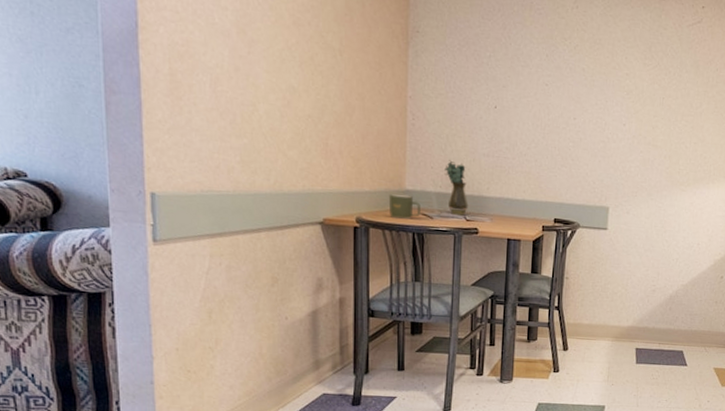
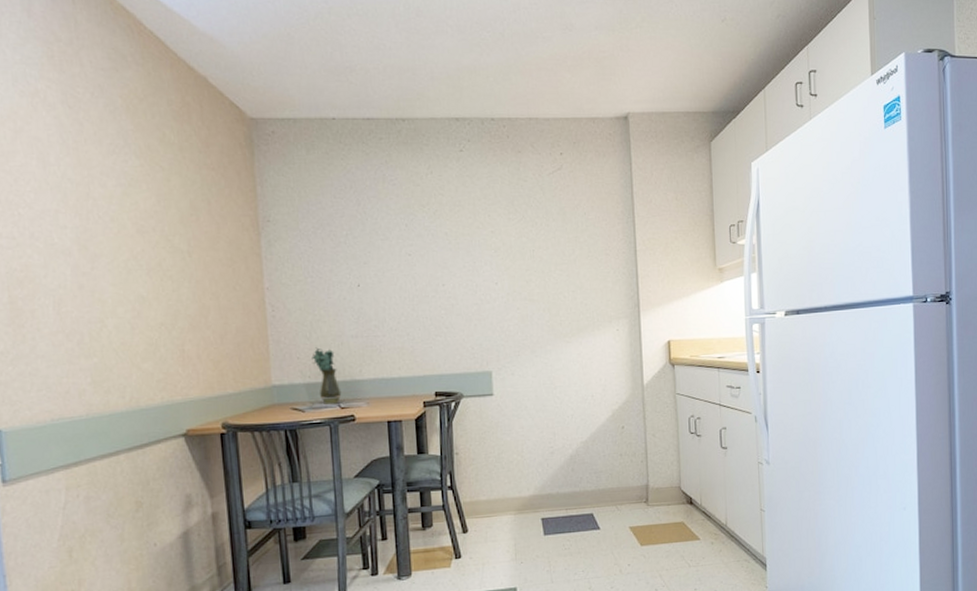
mug: present [388,194,421,220] -> none [255,392,291,419]

